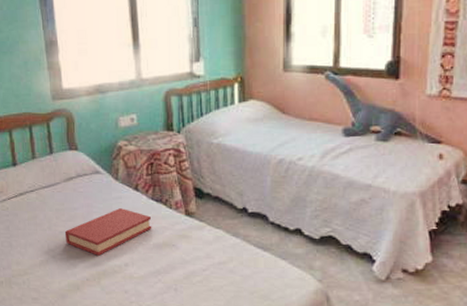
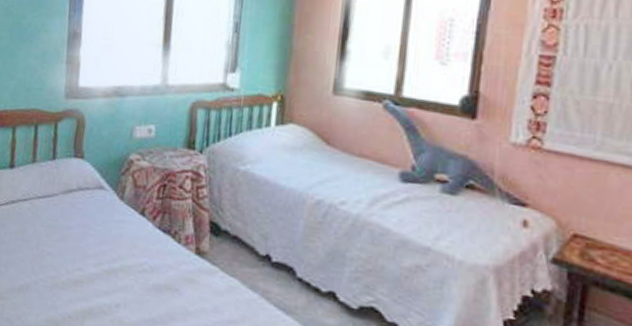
hardback book: present [64,208,152,256] -> none [52,234,154,290]

